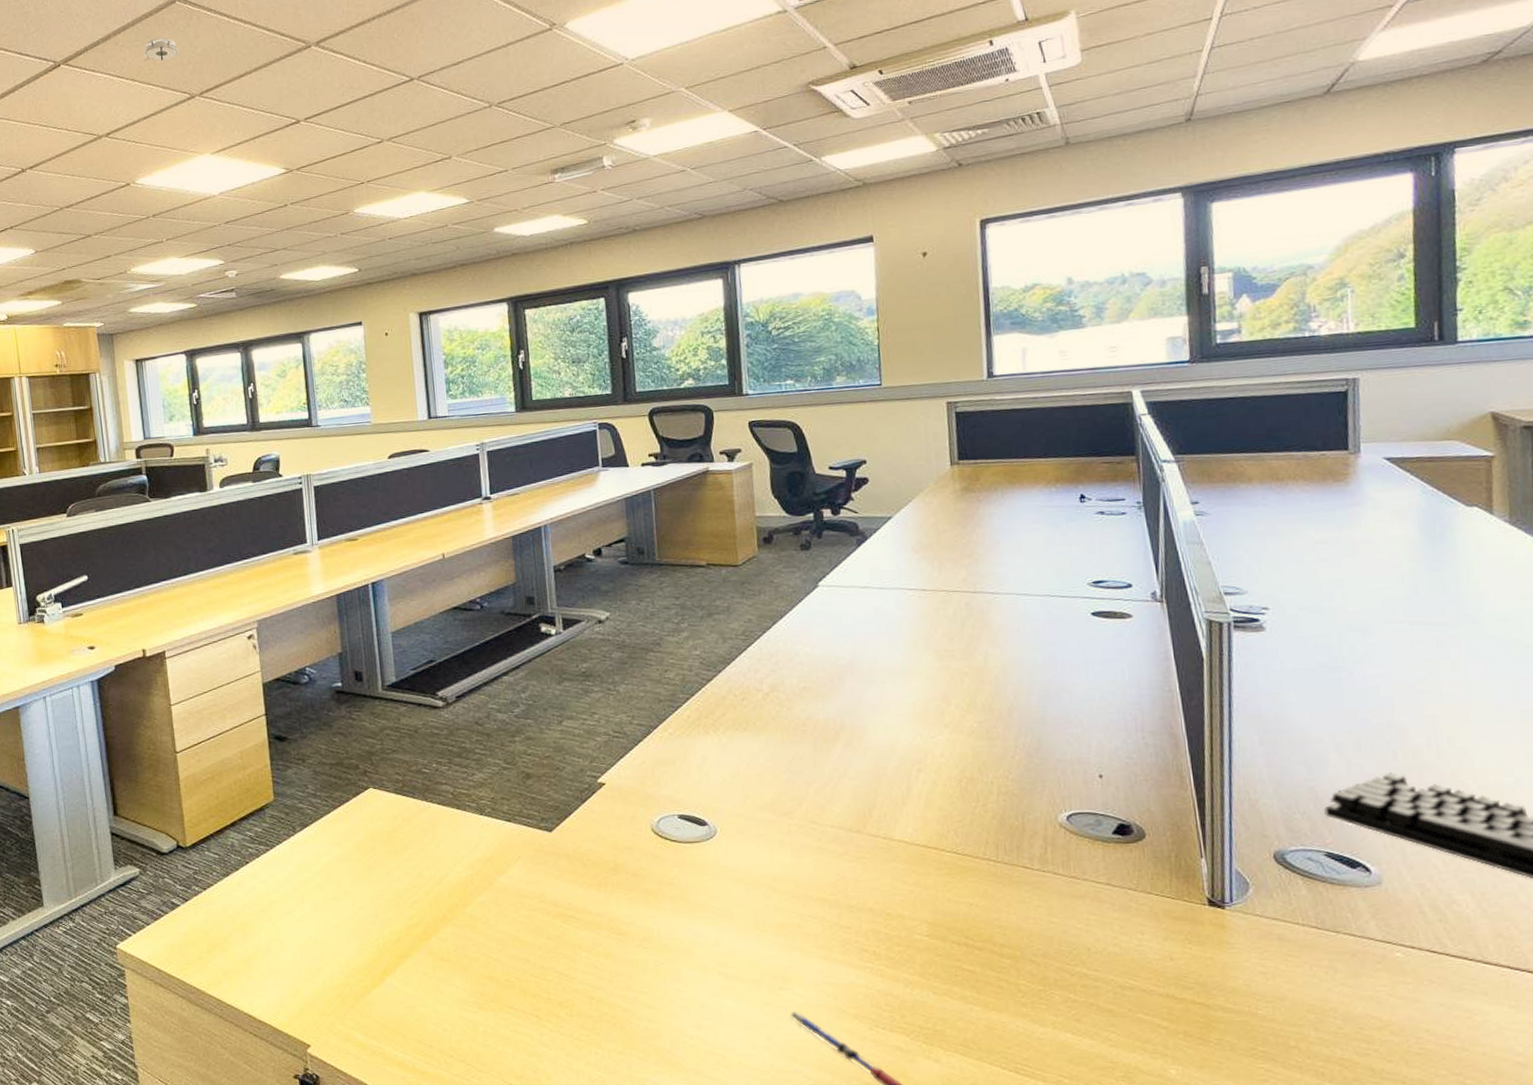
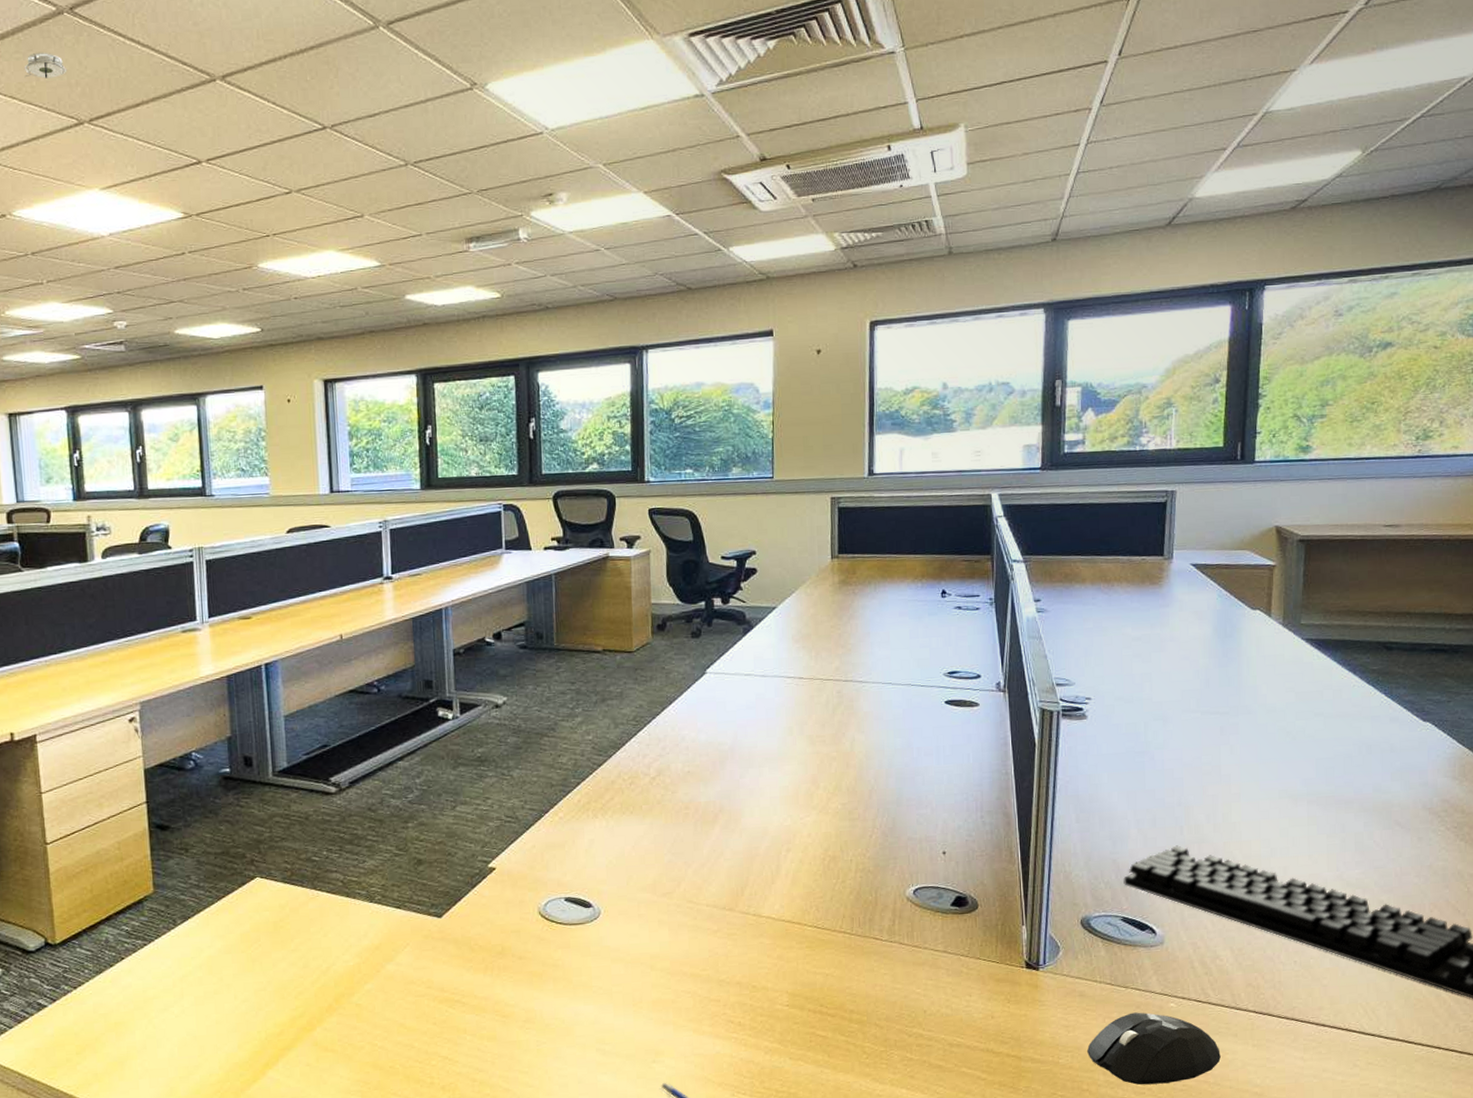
mouse: none [1291,961,1468,1045] -> present [1086,1012,1221,1085]

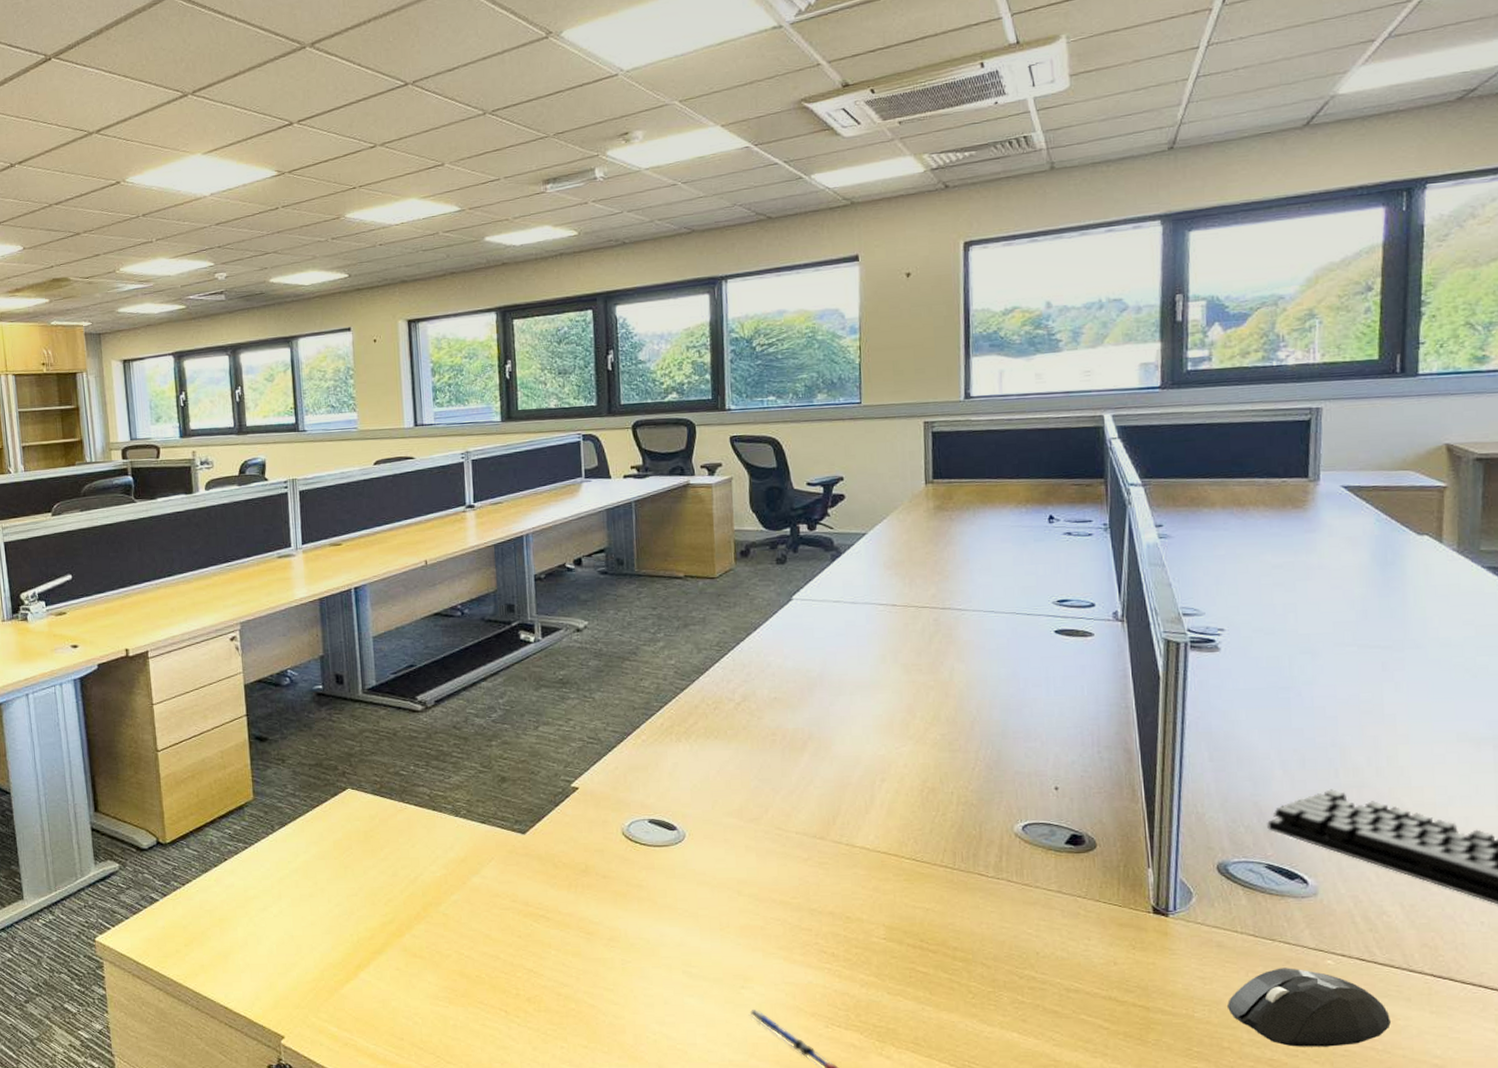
smoke detector: present [24,52,68,78] -> none [135,33,173,58]

